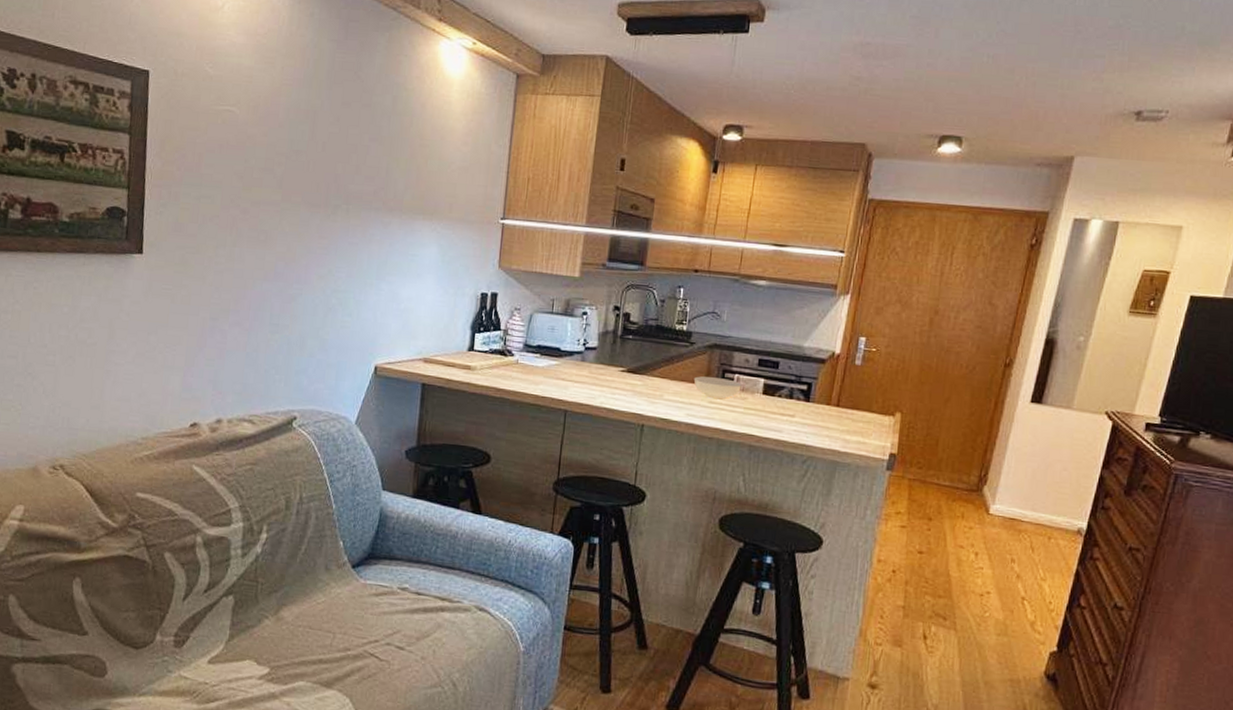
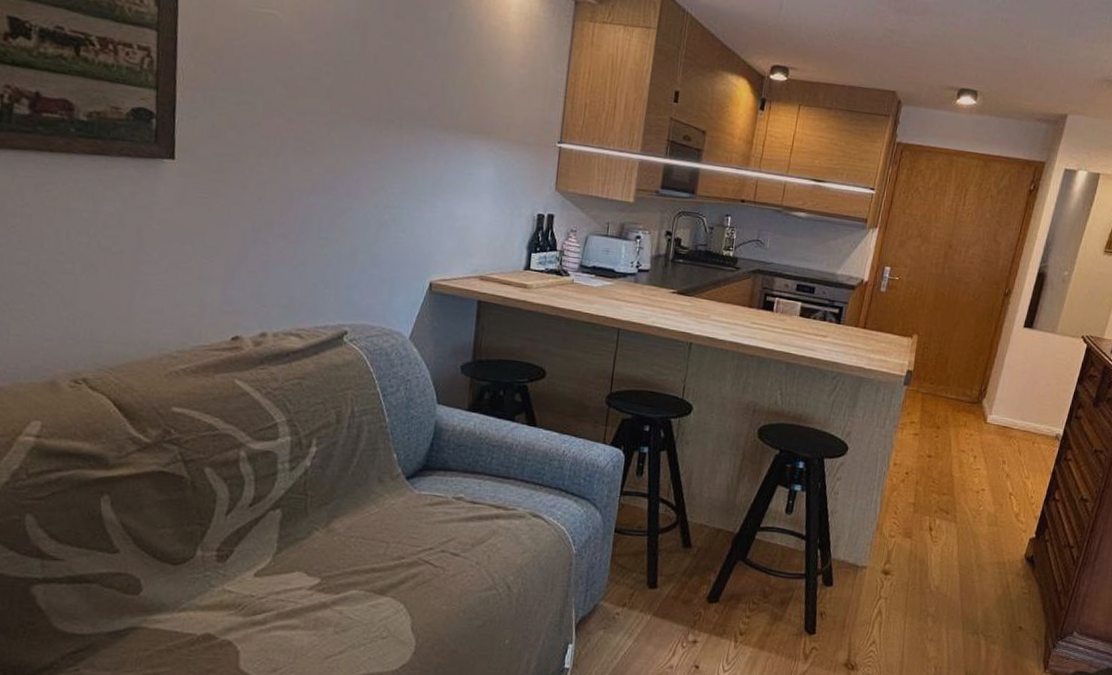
bowl: present [693,376,743,400] -> none [738,299,782,321]

